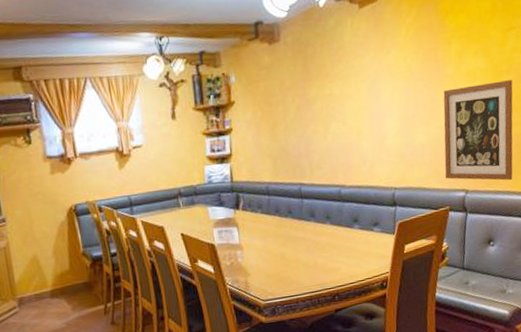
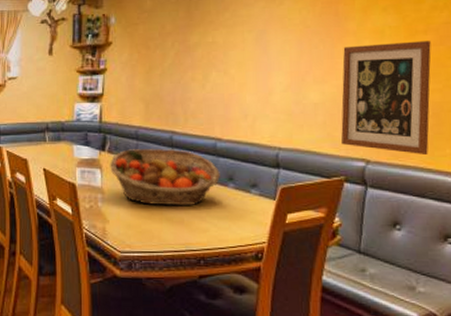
fruit basket: none [245,200,347,254] -> present [110,148,220,206]

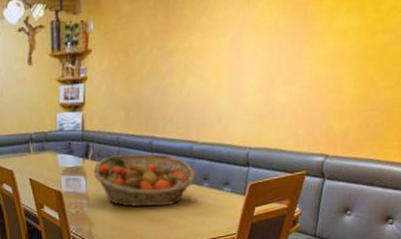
wall art: present [340,41,431,154] -> none [304,41,388,148]

